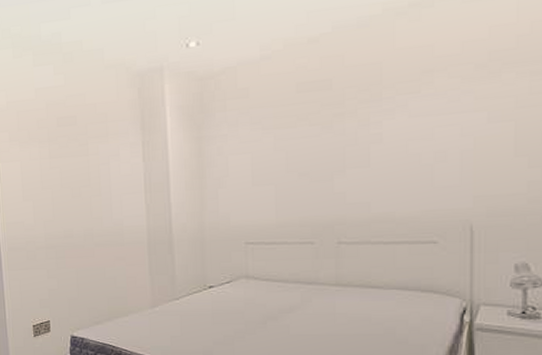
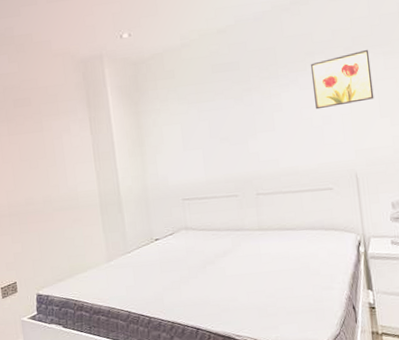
wall art: none [426,67,510,143] -> present [310,49,374,110]

